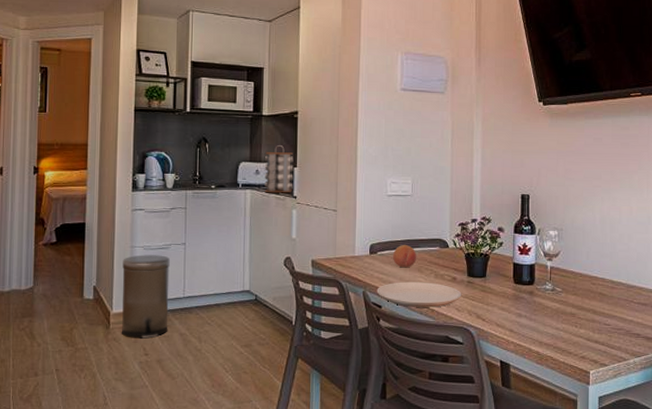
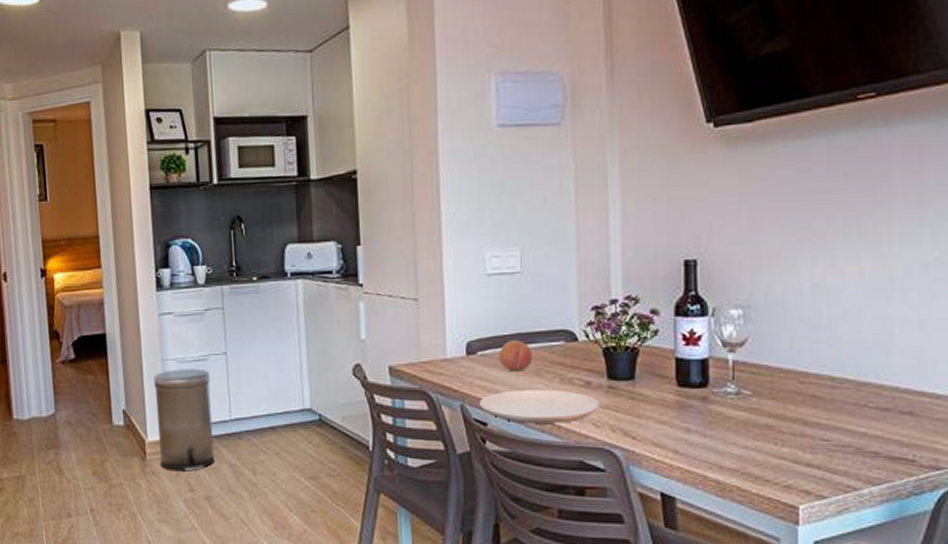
spice rack: present [264,145,294,194] -> none [318,218,358,282]

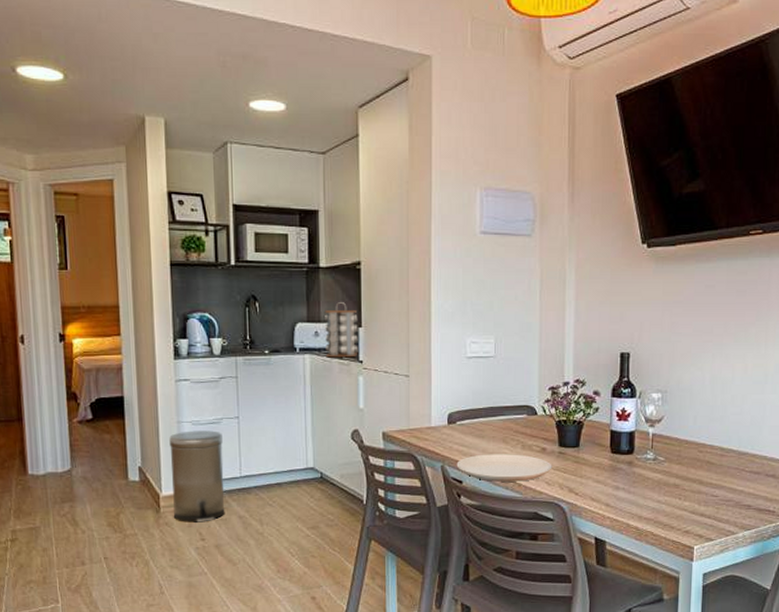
spice rack: none [318,218,358,282] -> present [325,302,358,358]
fruit: present [499,339,533,372] -> none [474,412,502,439]

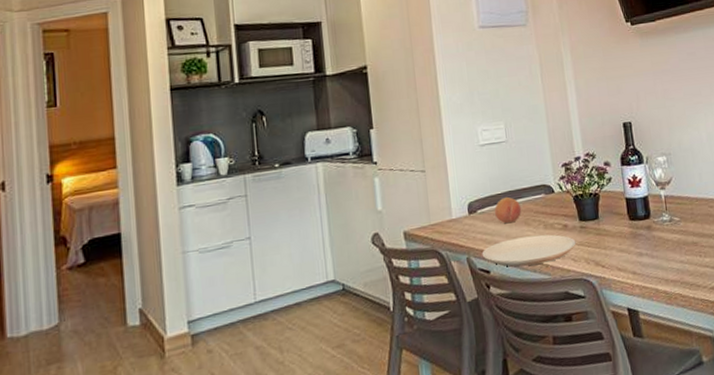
pedal bin: present [169,430,225,523] -> none [174,256,240,365]
spice rack: present [325,302,358,358] -> none [334,106,372,164]
fruit: none [474,412,502,439] -> present [495,196,522,224]

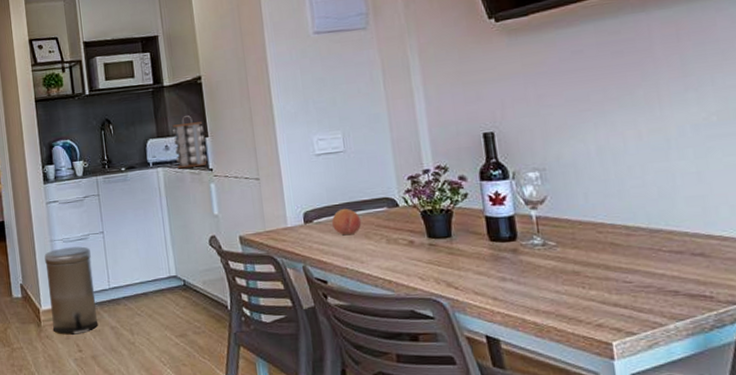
pedal bin: none [174,256,240,365] -> present [44,246,98,335]
spice rack: none [334,106,372,164] -> present [172,115,208,169]
plate: present [482,234,576,267] -> none [318,249,424,280]

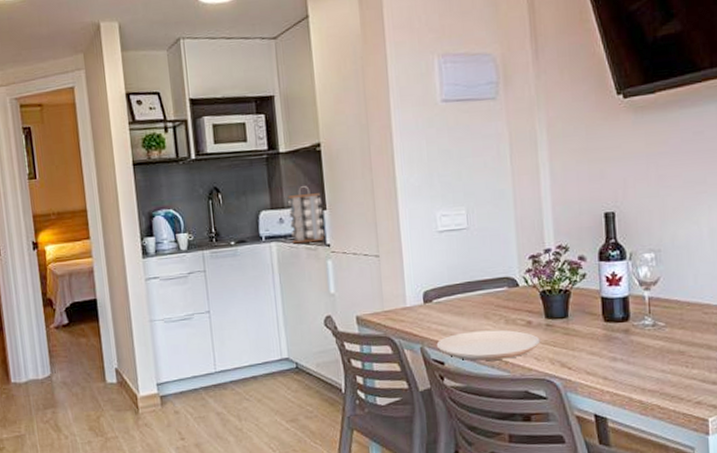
pedal bin: present [44,246,98,335] -> none [143,327,203,423]
plate: none [318,249,424,280] -> present [436,329,541,361]
fruit: present [332,208,362,236] -> none [452,287,482,316]

